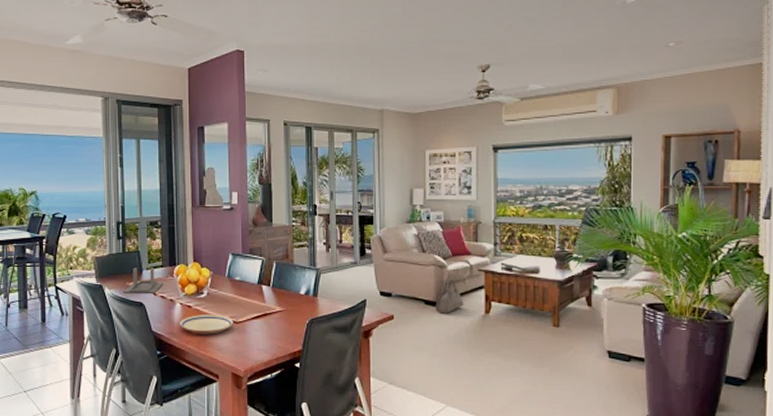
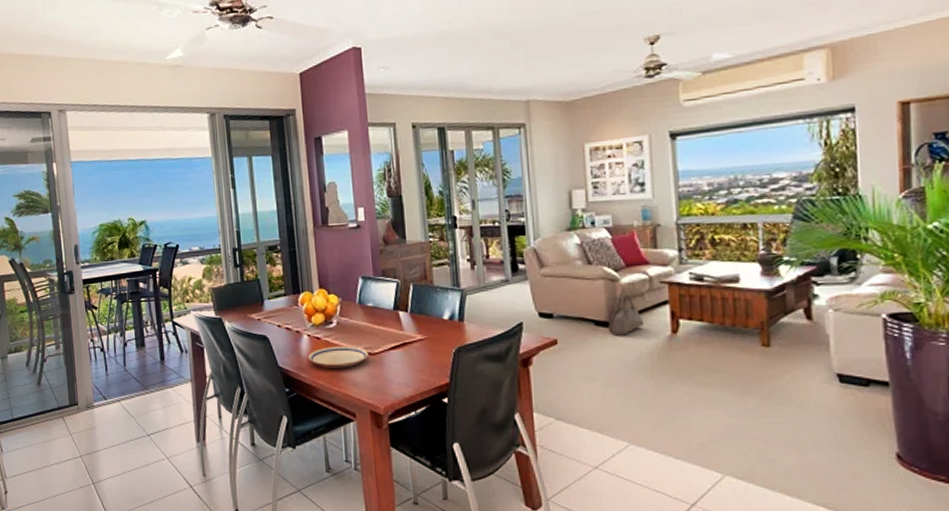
napkin holder: present [123,267,163,293] -> none [245,297,287,326]

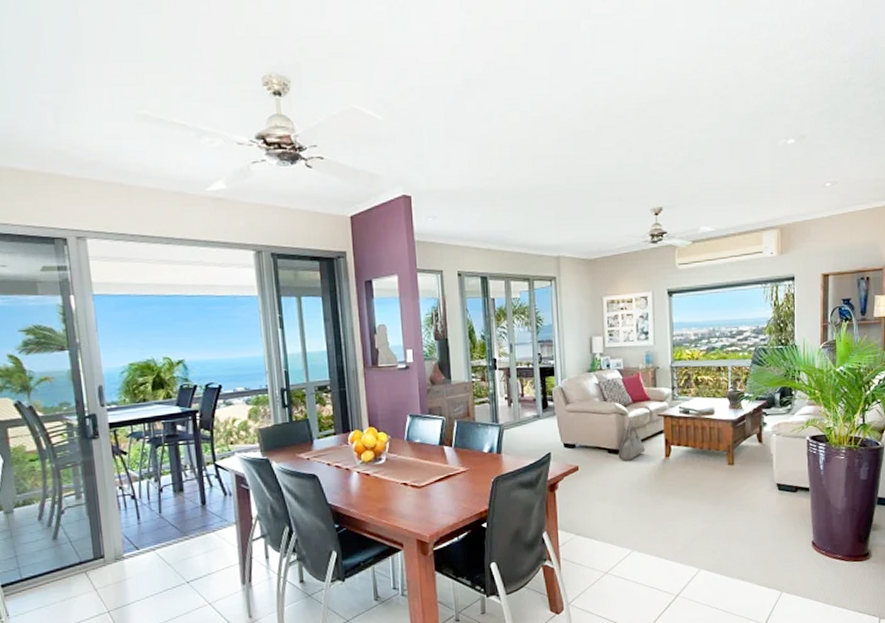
plate: present [308,346,368,368] -> none [357,480,415,503]

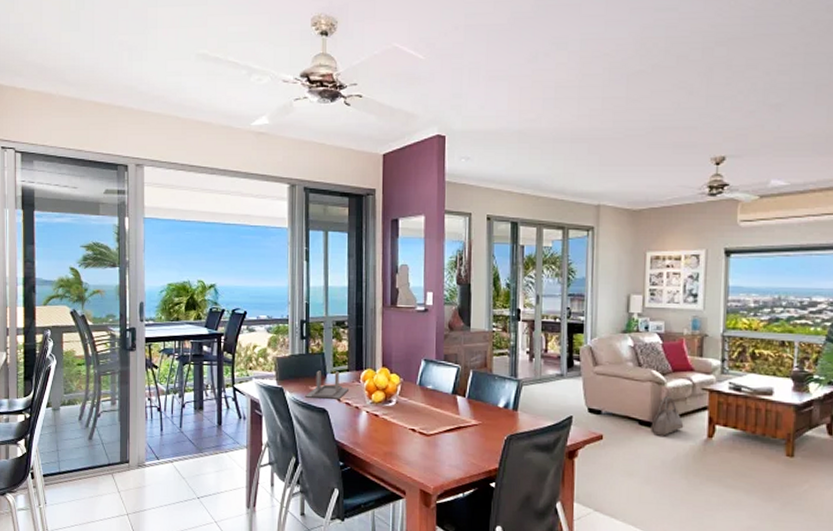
napkin holder: none [293,436,337,466] -> present [305,370,348,399]

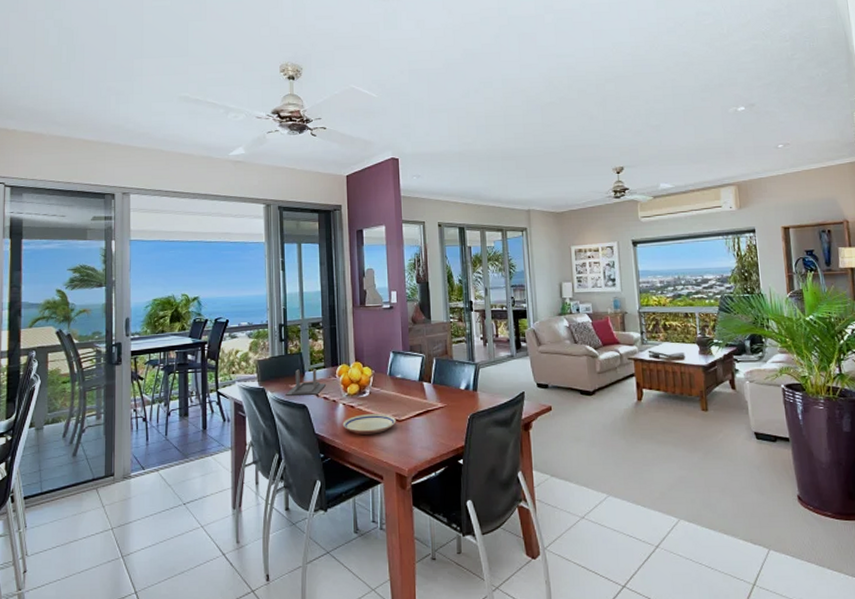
plate: none [365,424,424,447] -> present [342,414,396,435]
handbag: present [650,396,684,436] -> none [590,368,617,403]

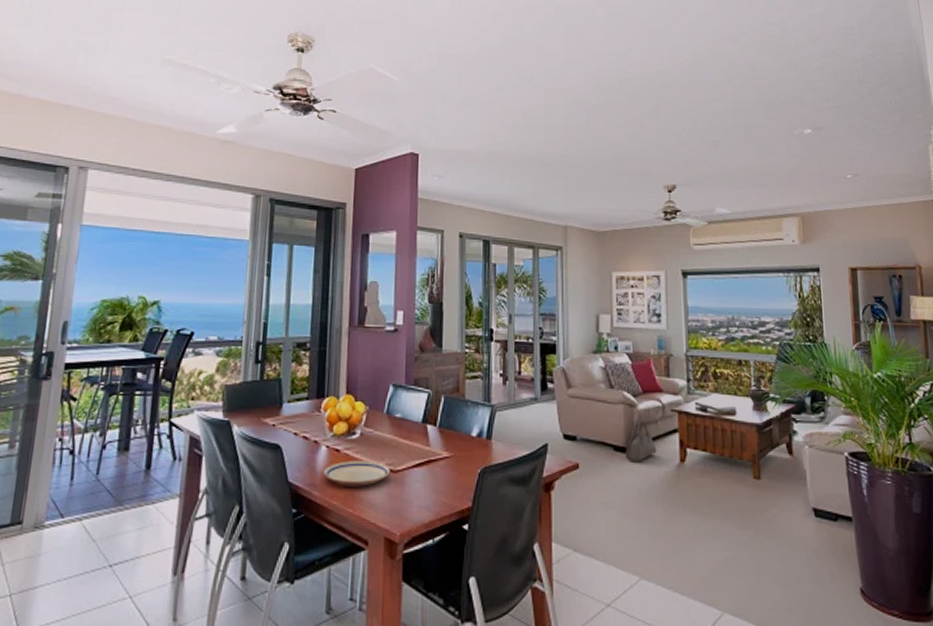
napkin holder: present [286,369,326,396] -> none [256,399,307,433]
handbag: none [590,368,617,403] -> present [625,419,657,462]

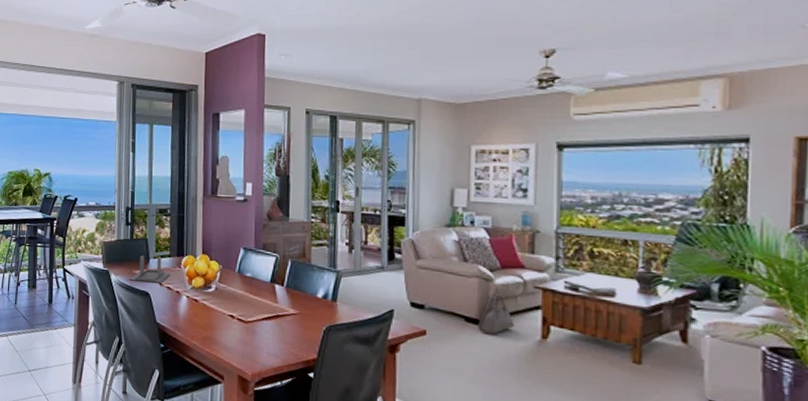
napkin holder: none [256,399,307,433] -> present [129,255,170,284]
plate: present [323,461,390,487] -> none [185,309,242,332]

